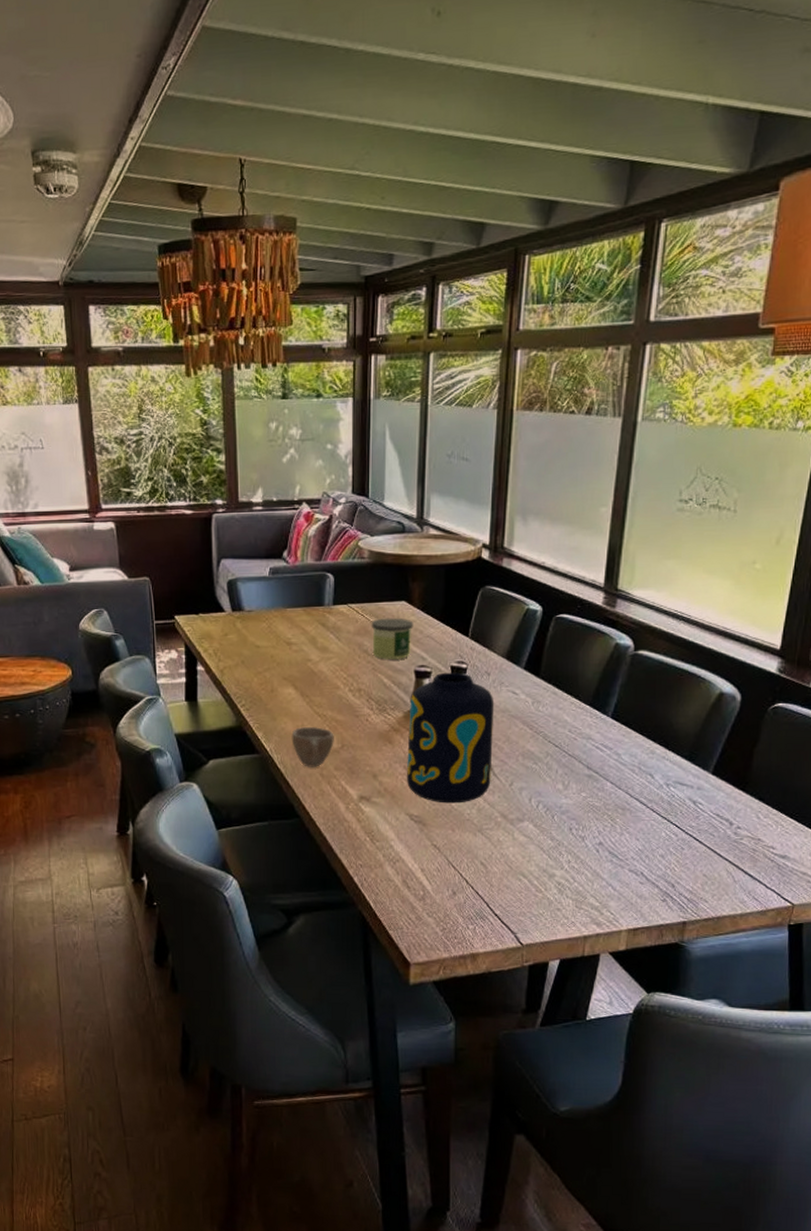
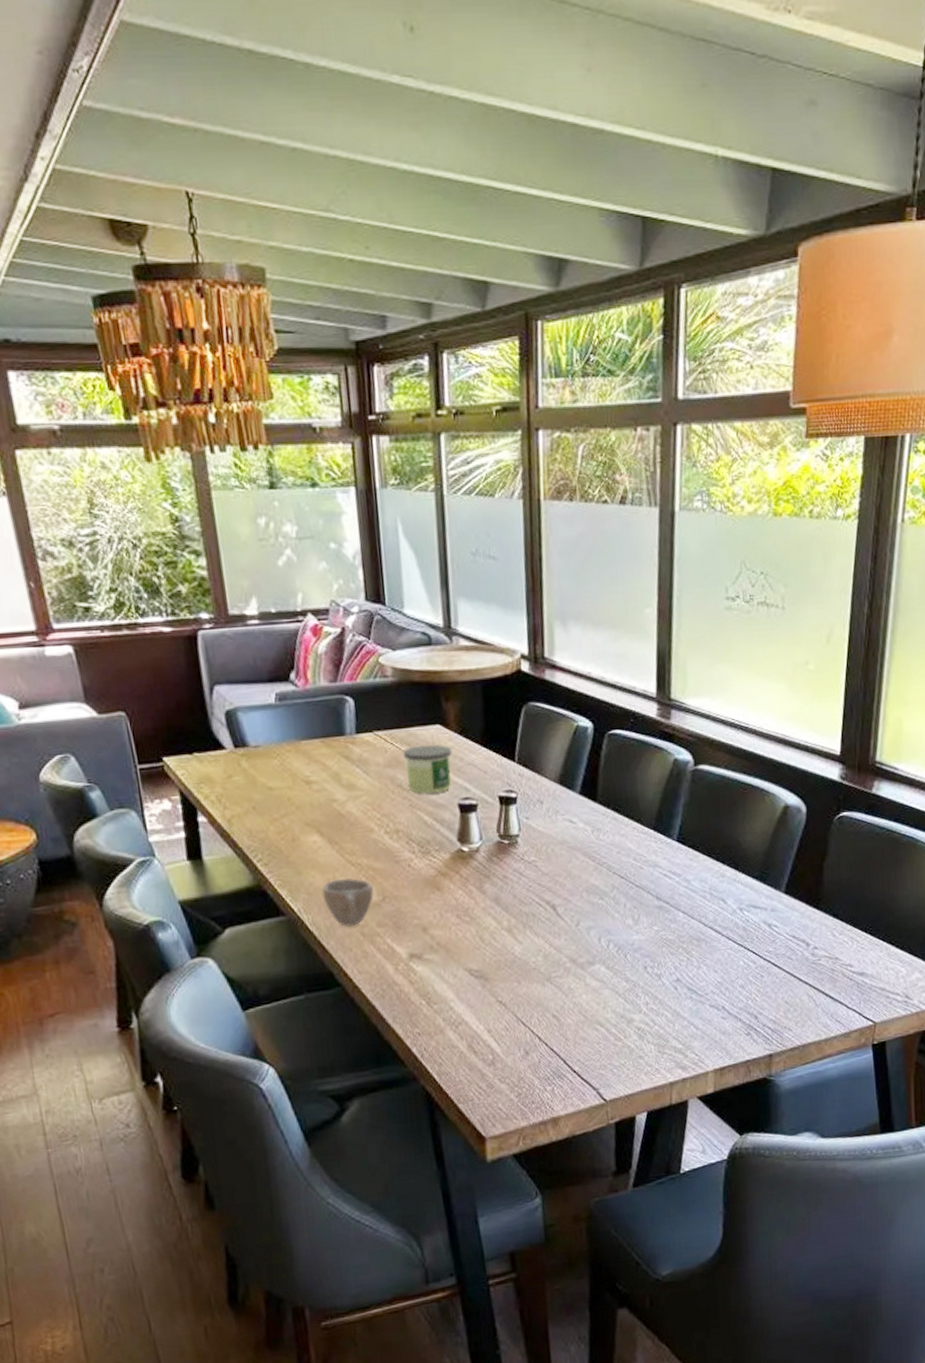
vase: present [406,672,494,803] -> none [456,802,555,953]

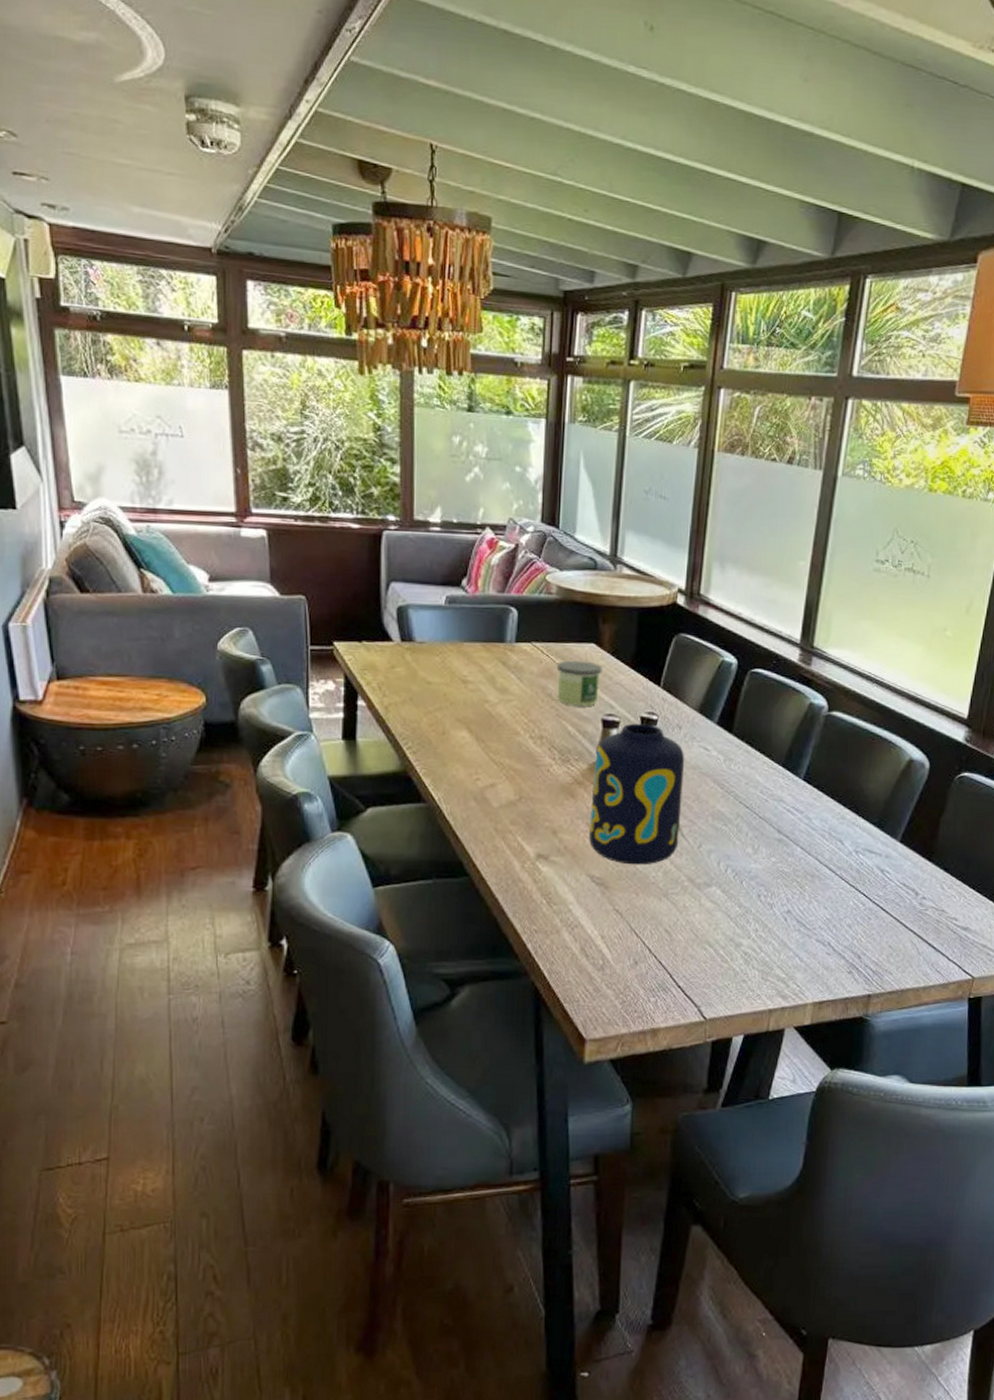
cup: present [322,878,374,927] -> none [463,775,511,821]
vase: none [456,802,555,953] -> present [588,723,685,865]

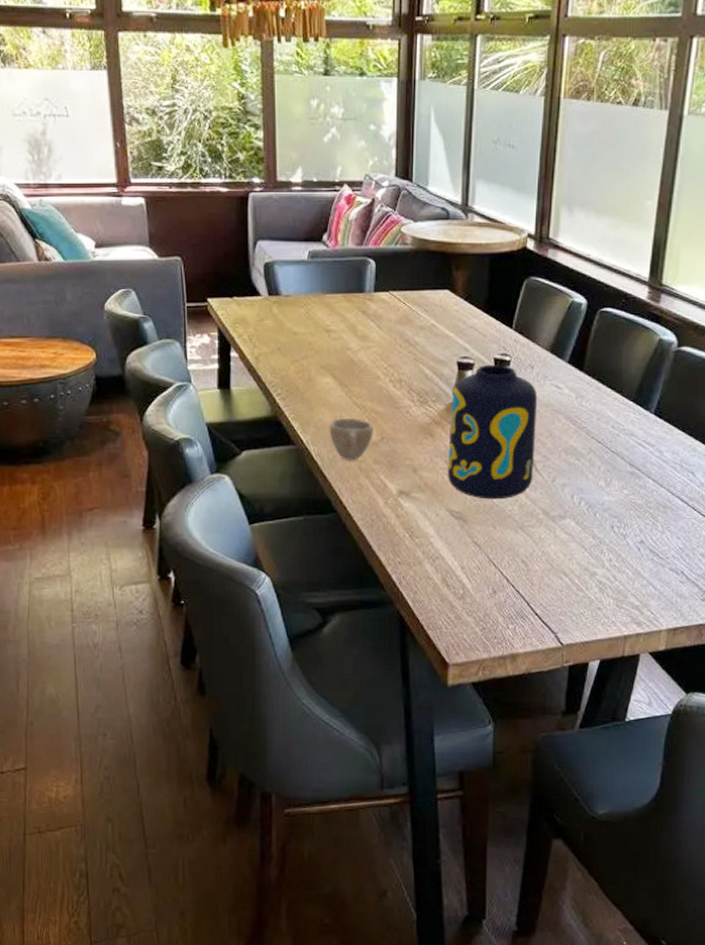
cup: none [463,775,511,821] -> present [329,418,373,460]
candle: present [556,660,603,706] -> none [413,307,457,350]

